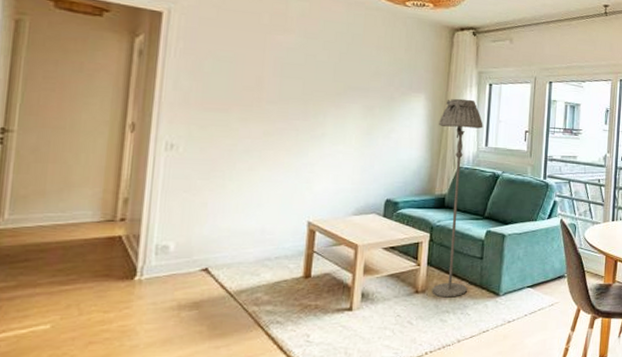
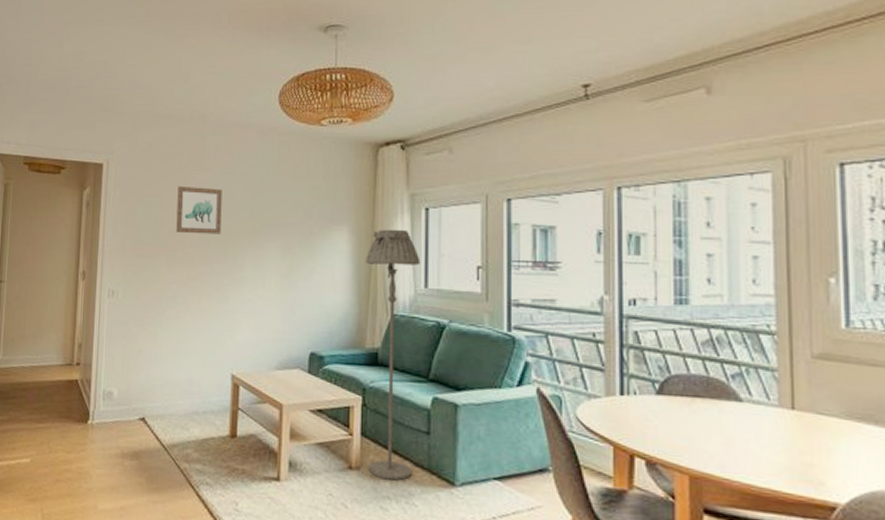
wall art: none [252,44,305,94] -> present [176,186,222,234]

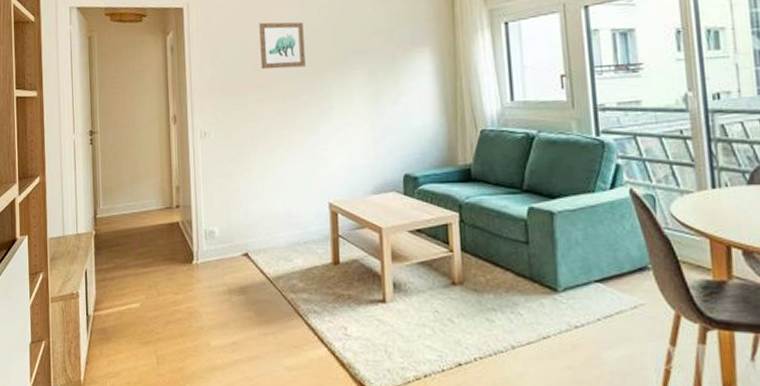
floor lamp: present [366,229,421,481] -> none [450,45,514,292]

